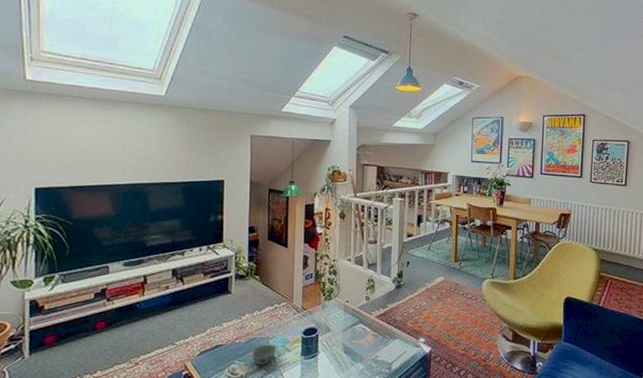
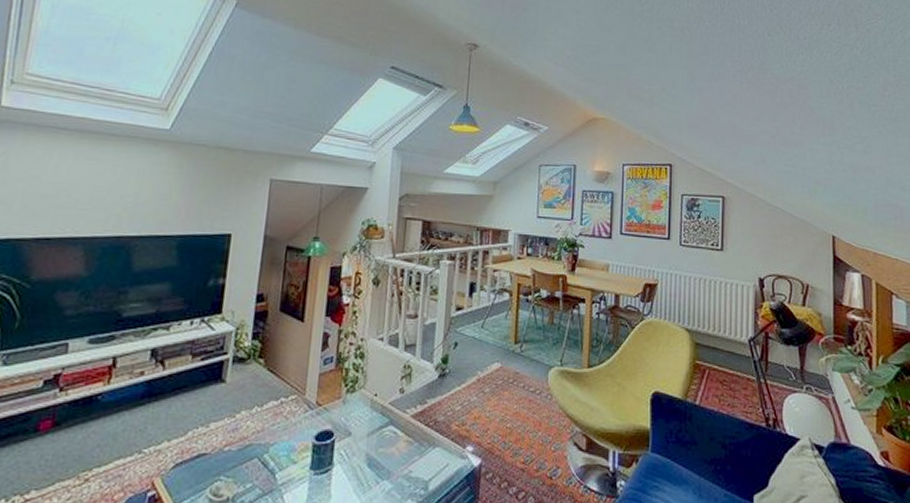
bowl: present [251,344,277,365] -> none [243,453,279,483]

